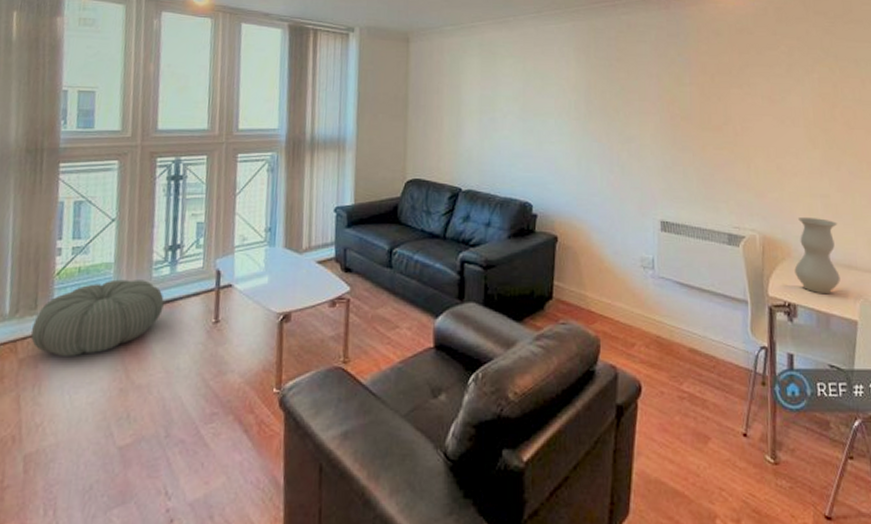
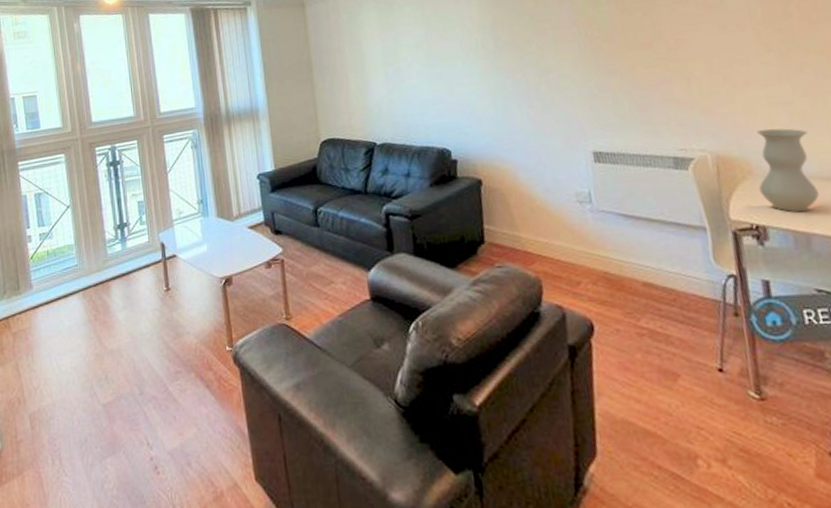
pouf: present [30,279,164,356] -> none [18,257,121,328]

